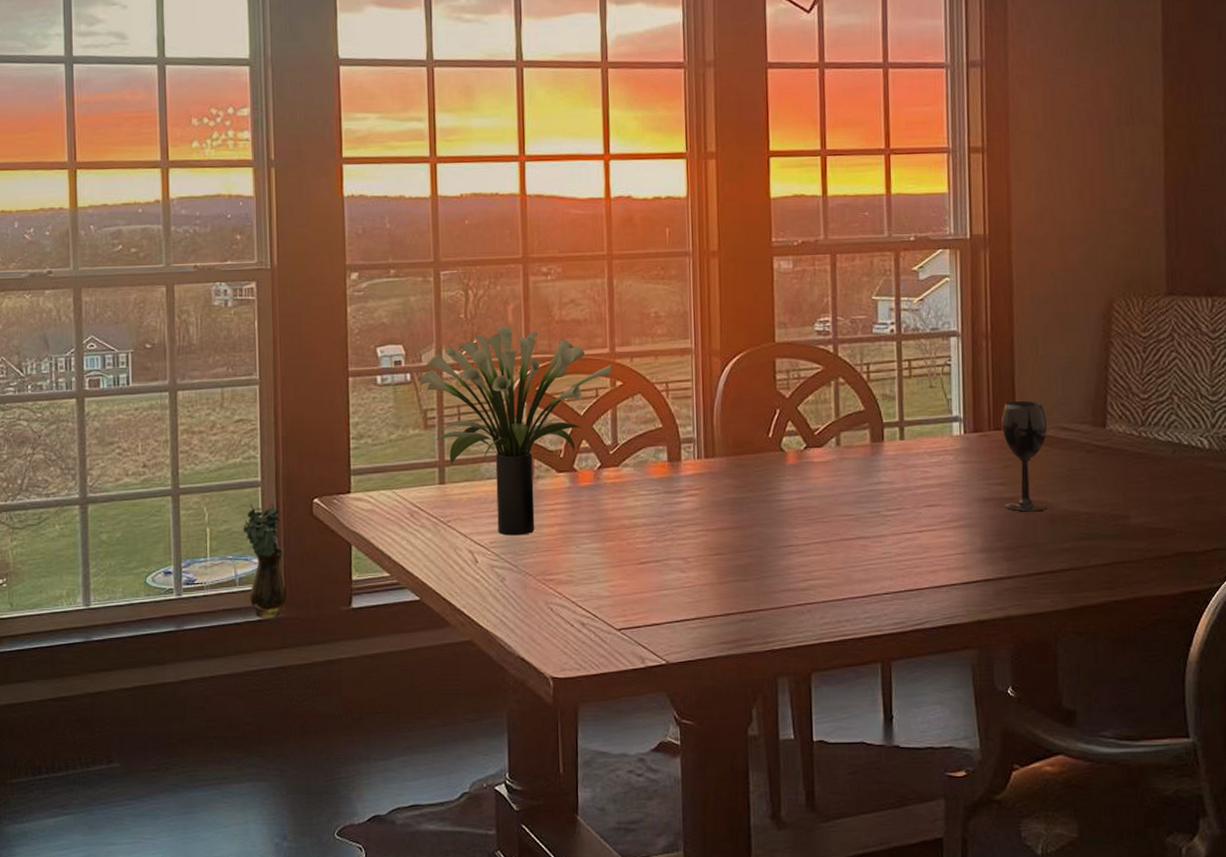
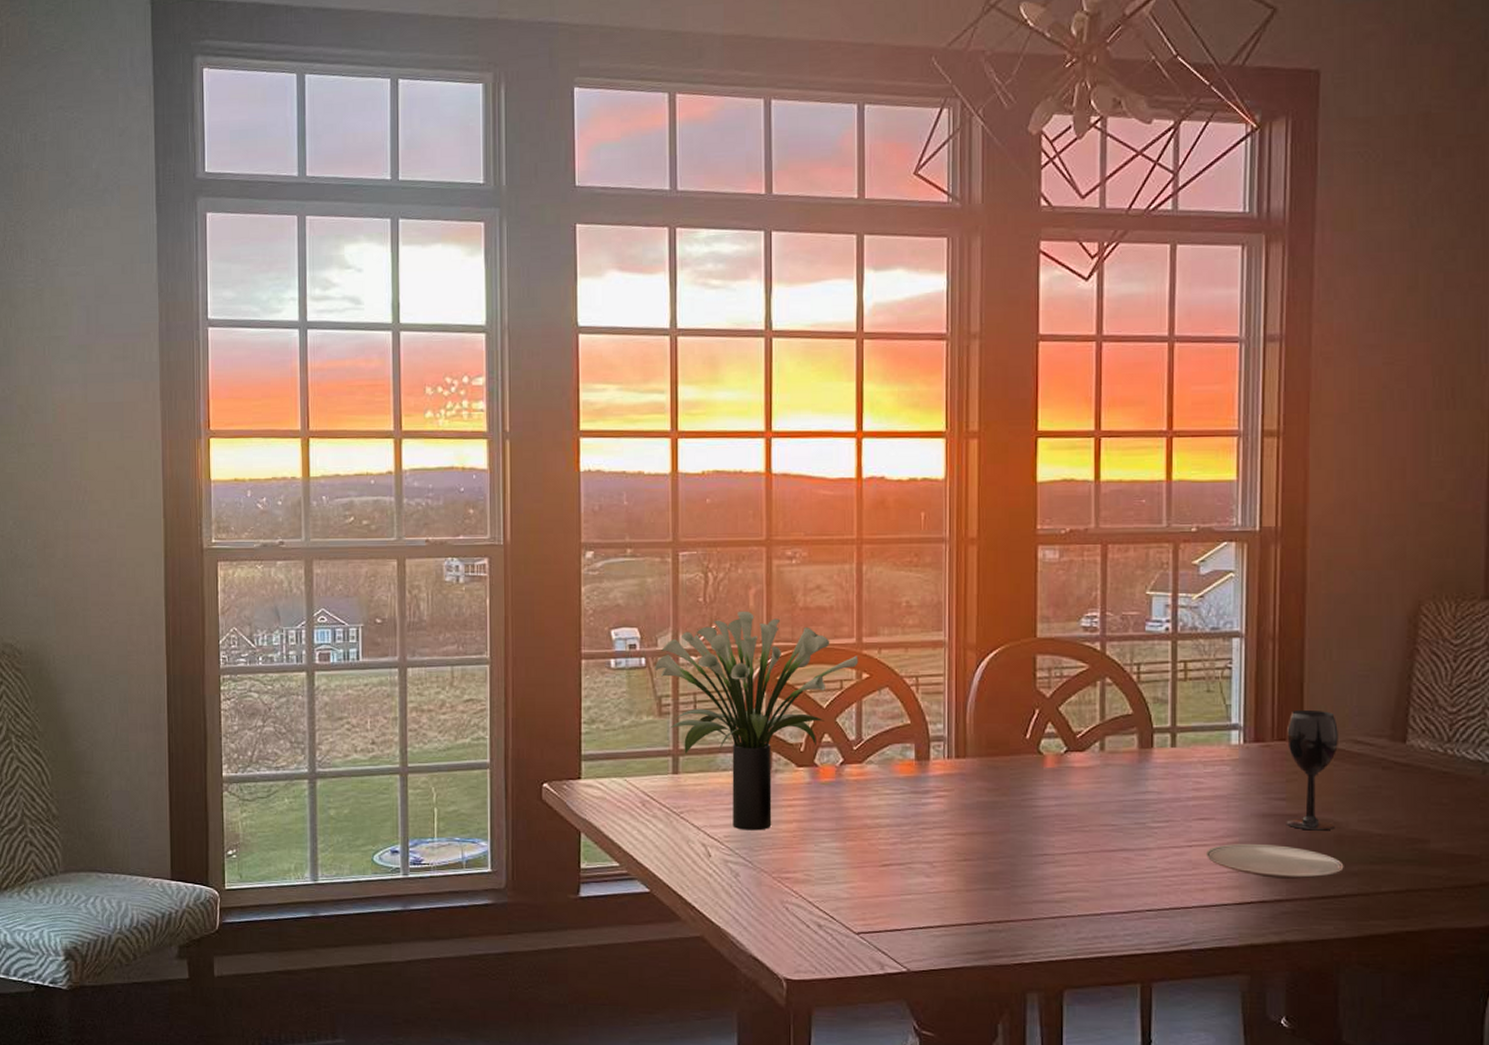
vase: present [243,503,287,619] -> none [471,786,514,904]
plate: none [934,527,1057,558] -> present [1205,844,1344,879]

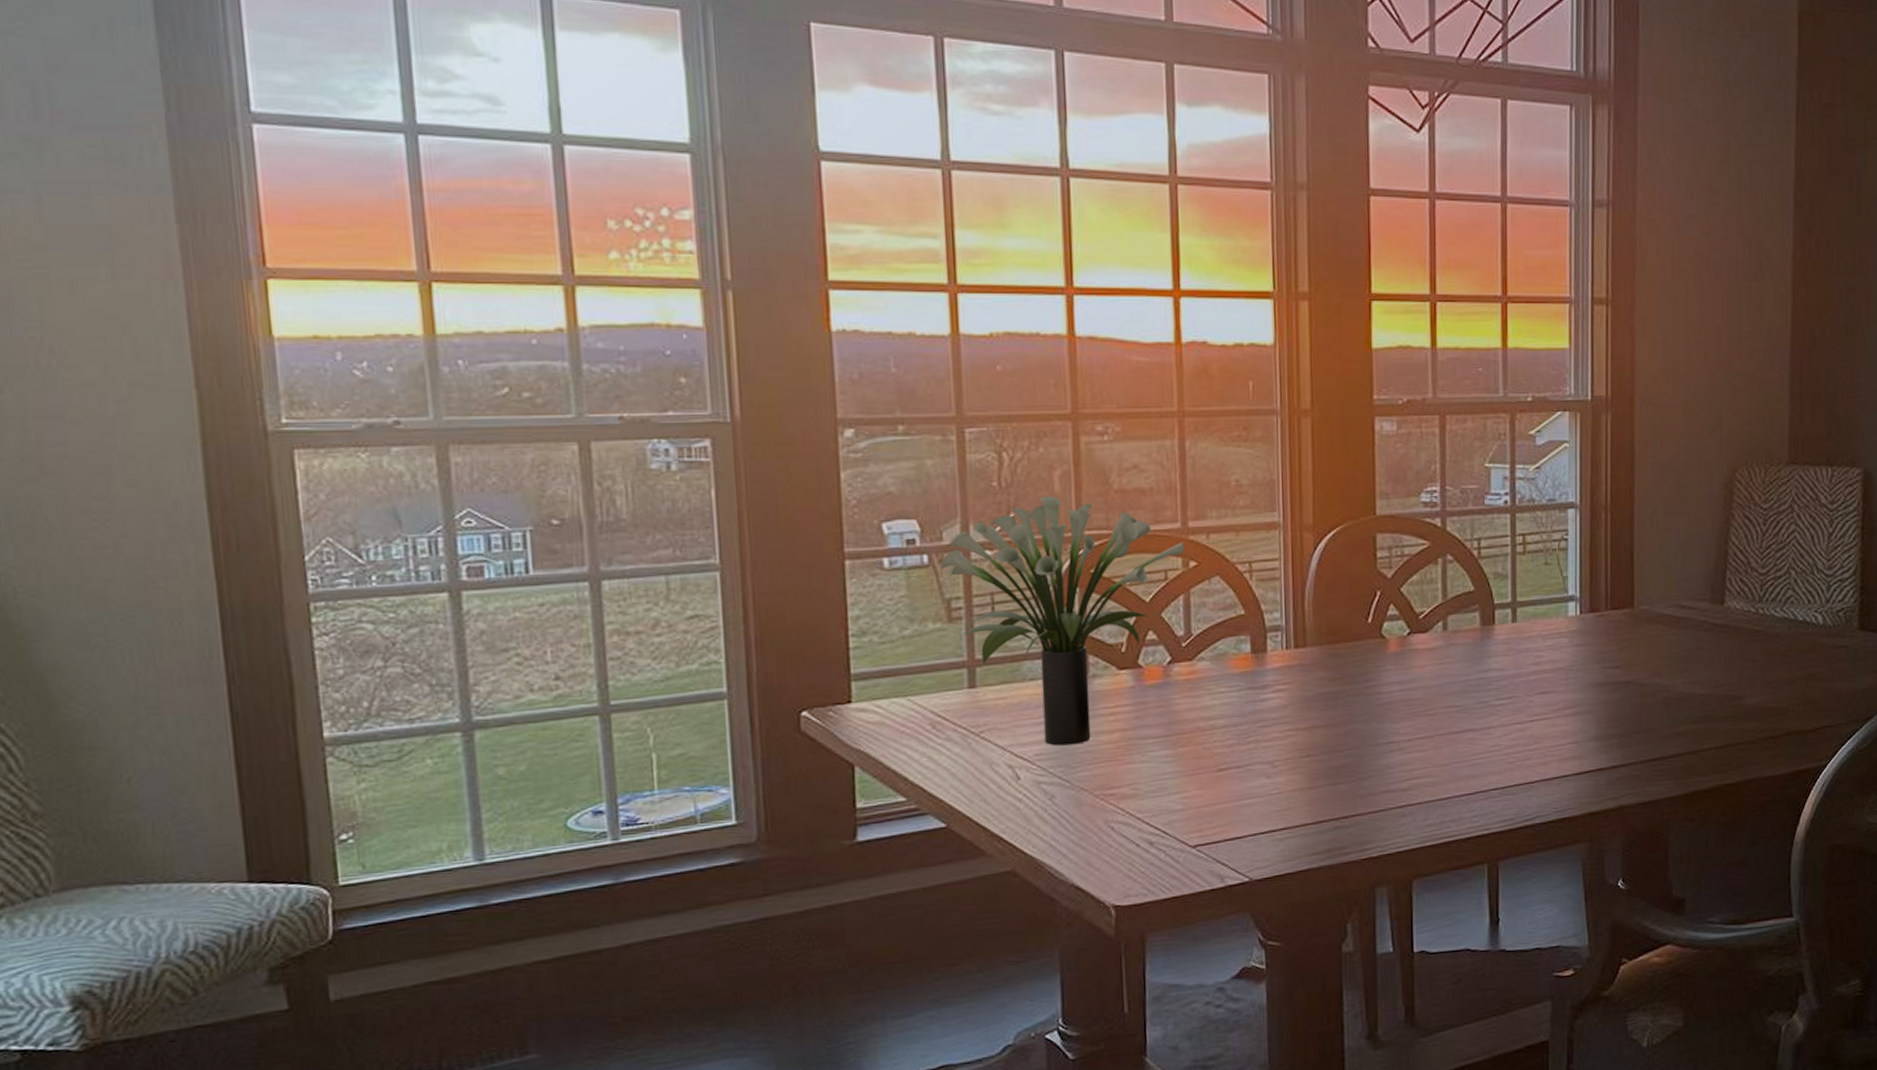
plate: present [1205,844,1344,879] -> none [1546,712,1672,746]
wine glass: present [1286,709,1338,831] -> none [1618,577,1665,696]

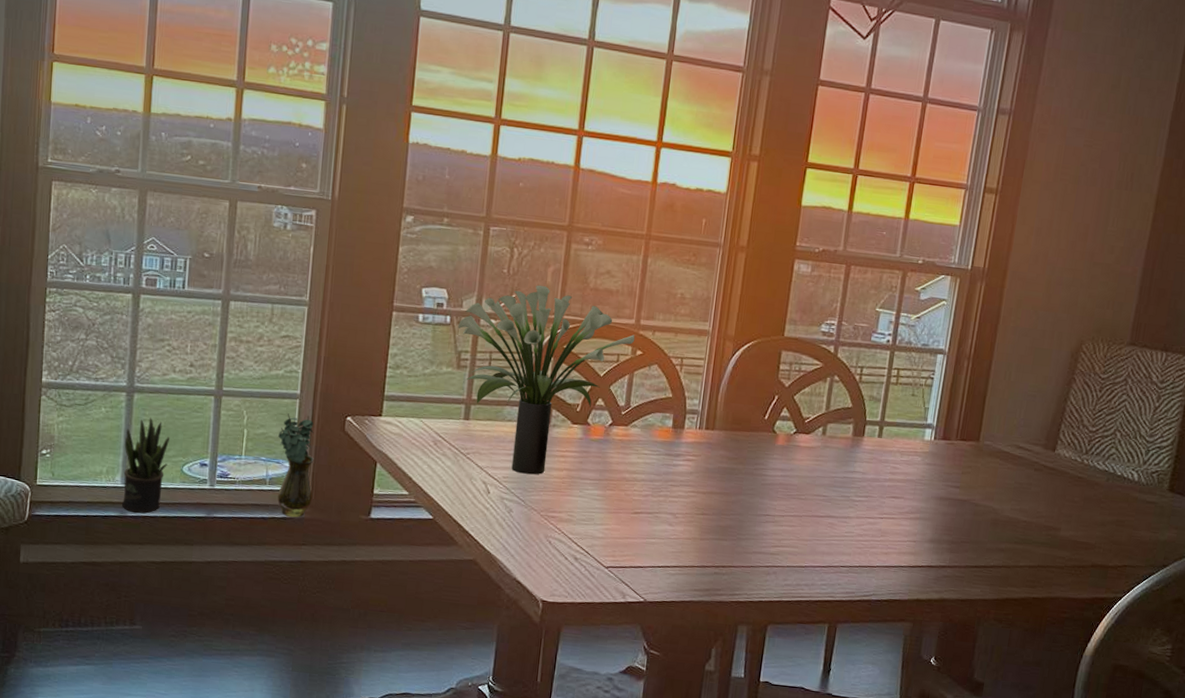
potted plant: none [469,760,542,899] -> present [122,417,170,514]
vase: none [704,719,768,862] -> present [277,413,314,518]

